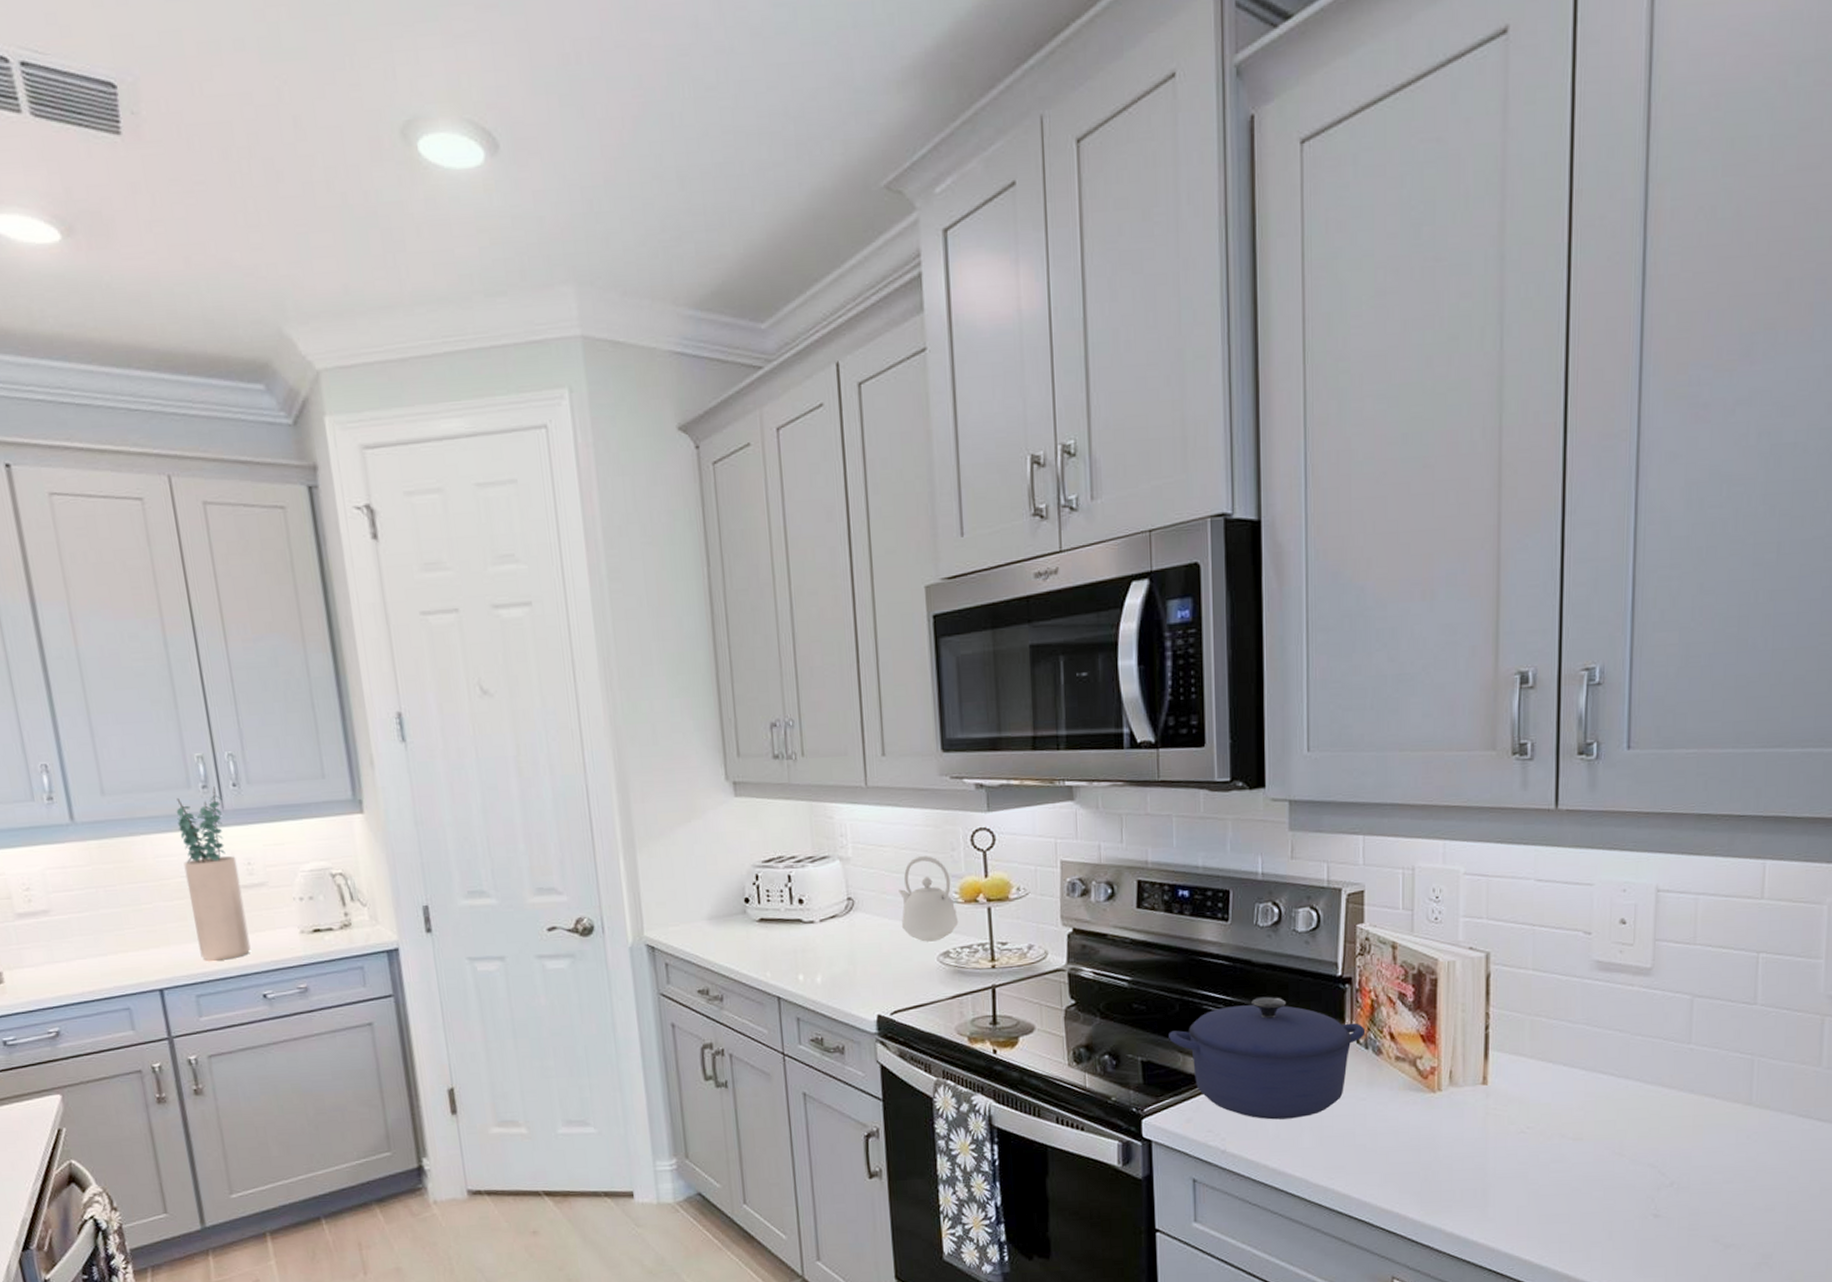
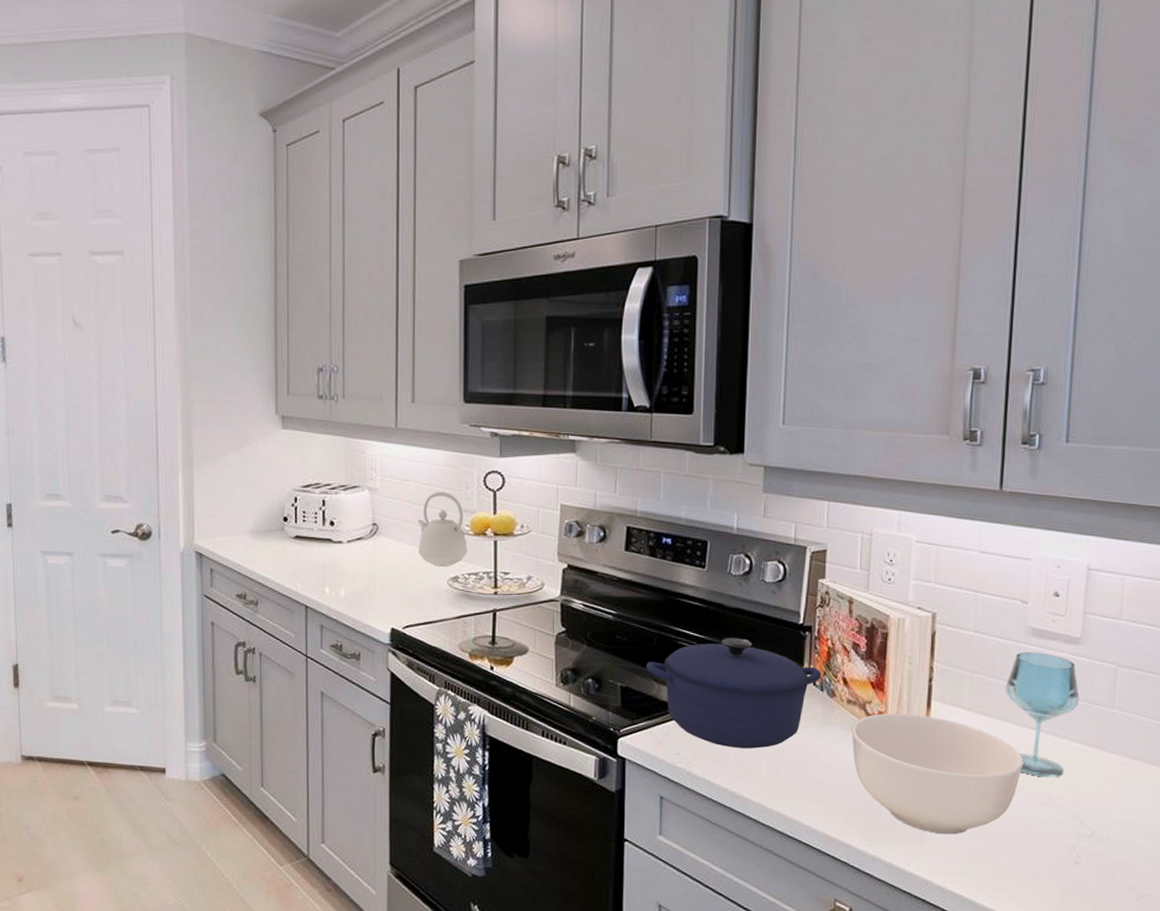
bowl: none [1402,1067,1594,1197] -> present [851,714,1024,835]
wine glass: none [1569,988,1652,1126] -> present [1005,652,1080,778]

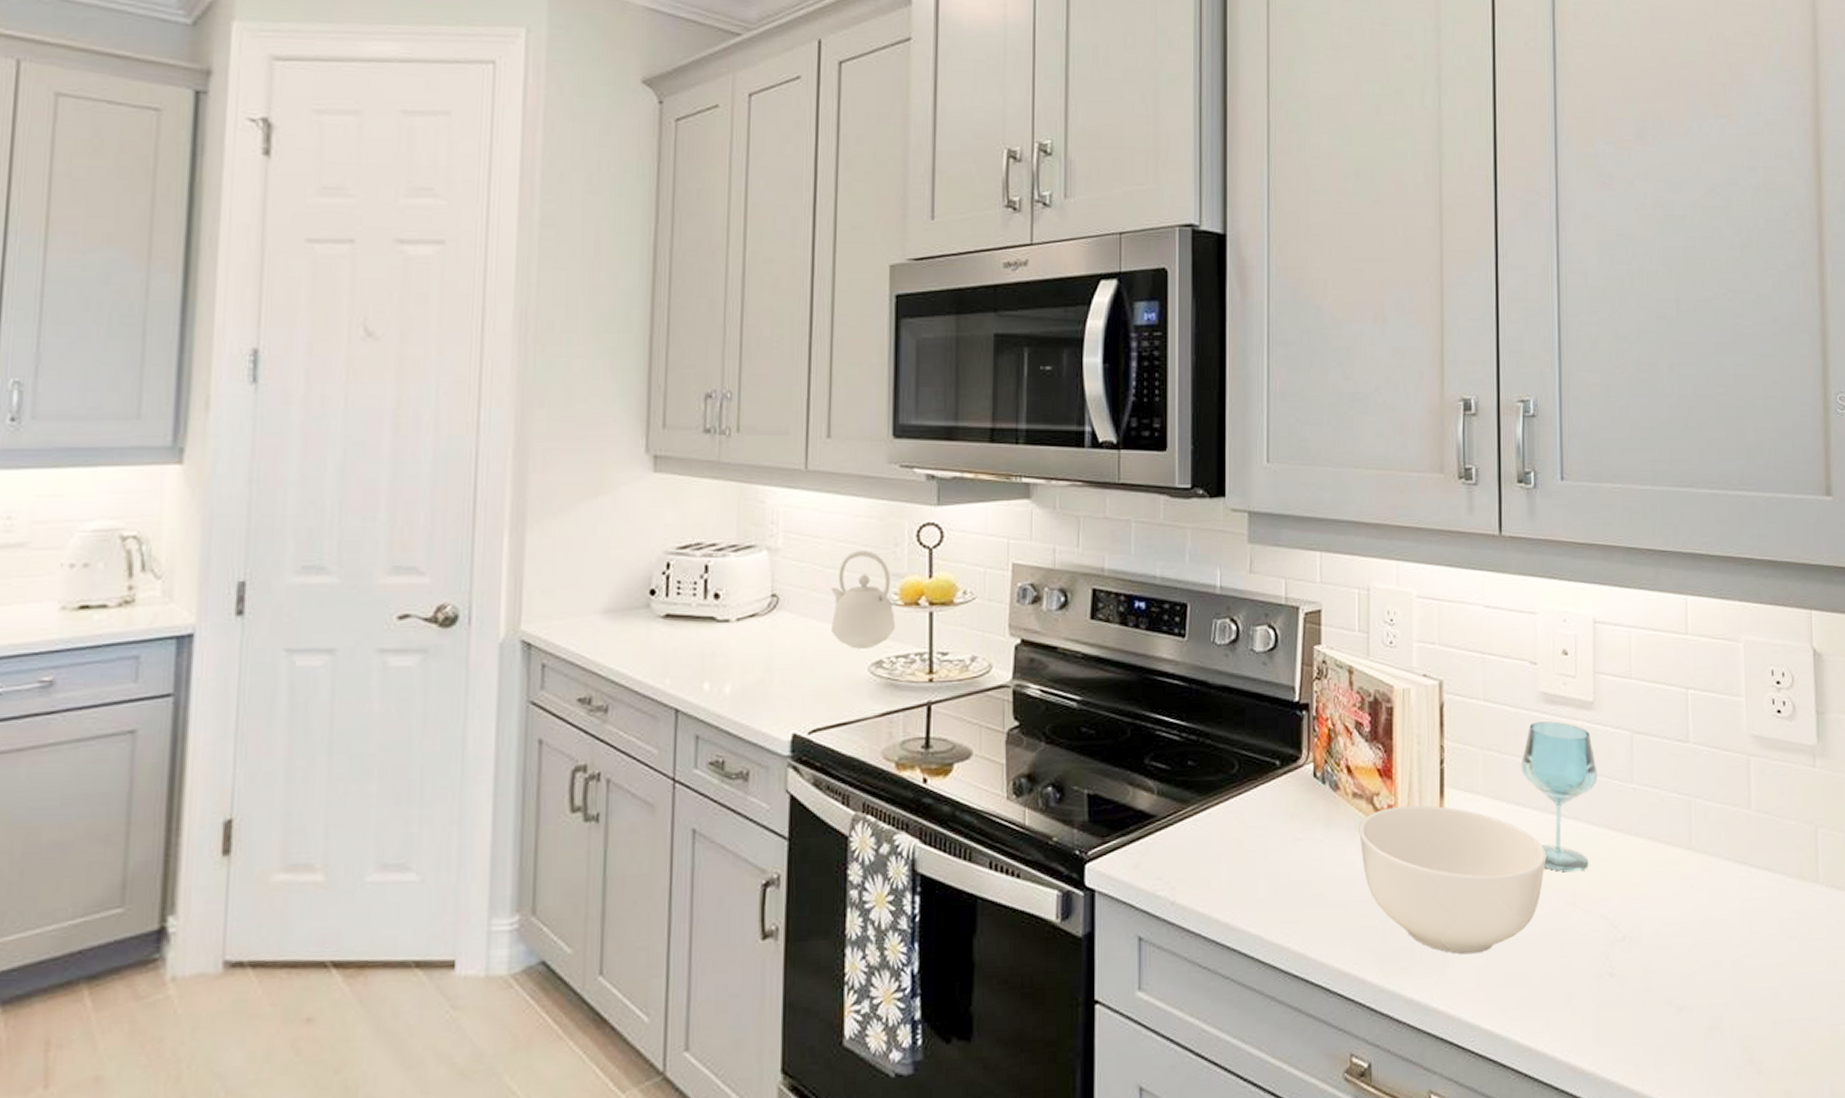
cooking pot: present [646,637,822,749] -> none [1118,722,1323,865]

